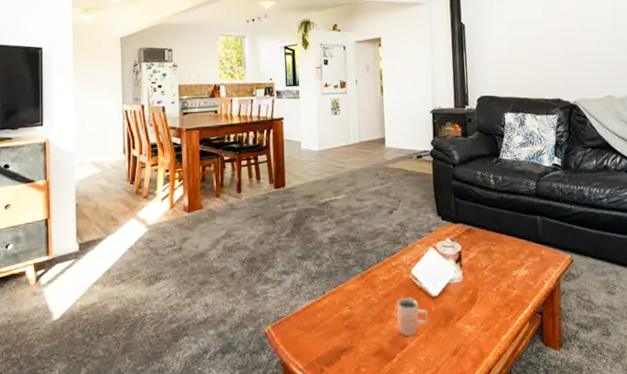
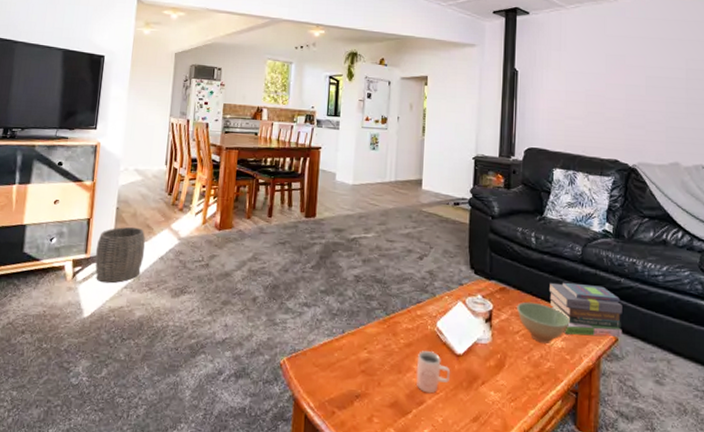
woven basket: none [58,221,112,283] -> present [94,226,145,284]
bowl: none [483,238,531,274] -> present [517,301,570,343]
books: none [509,215,577,263] -> present [548,282,622,337]

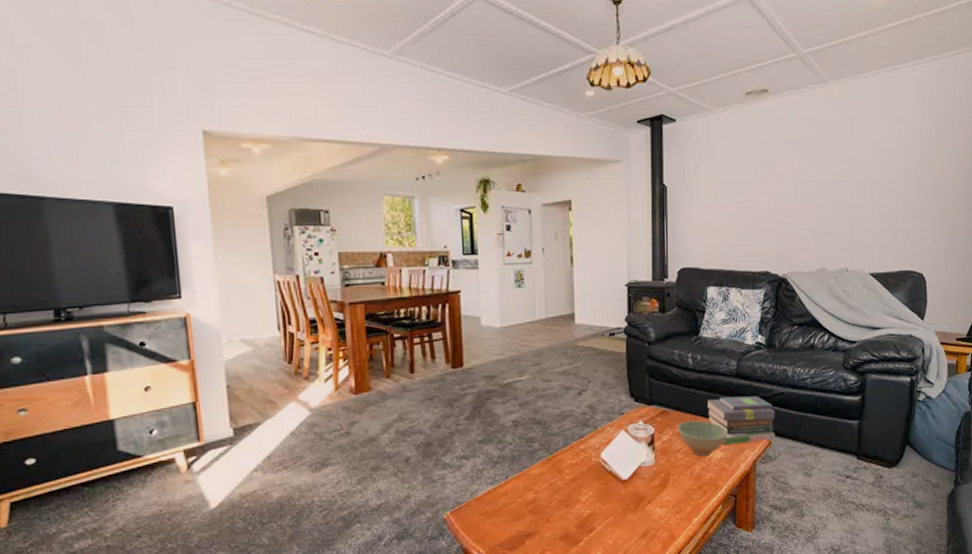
woven basket: present [94,226,145,284] -> none [210,404,272,470]
mug: present [415,350,451,394] -> none [583,480,618,521]

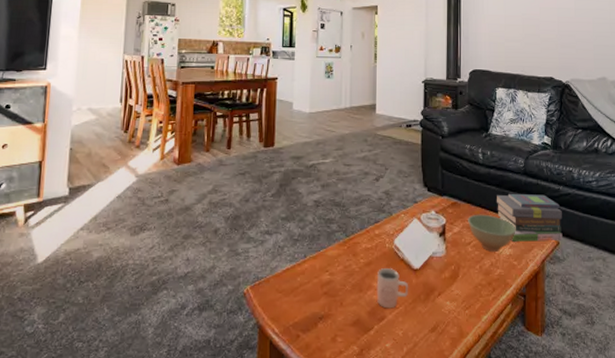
mug: none [583,480,618,521] -> present [376,267,409,309]

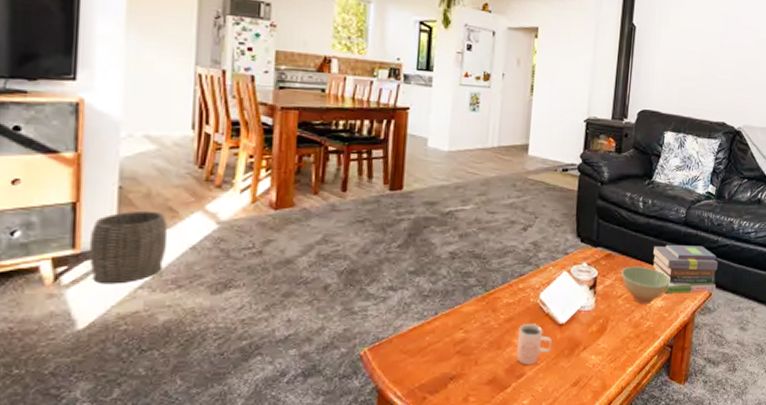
woven basket: none [48,167,102,226] -> present [88,210,168,284]

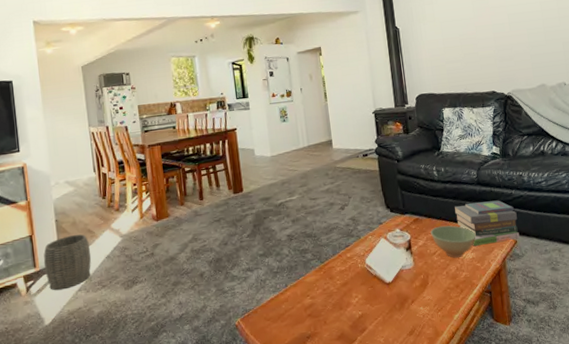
mug: present [516,322,553,366] -> none [353,284,385,321]

